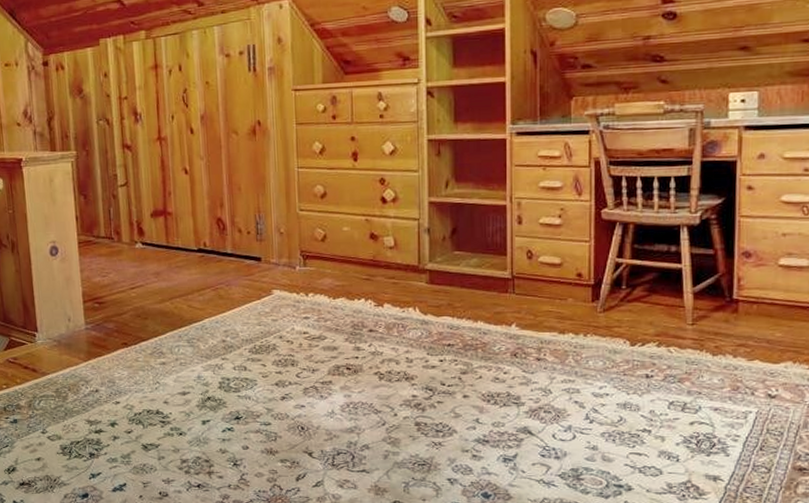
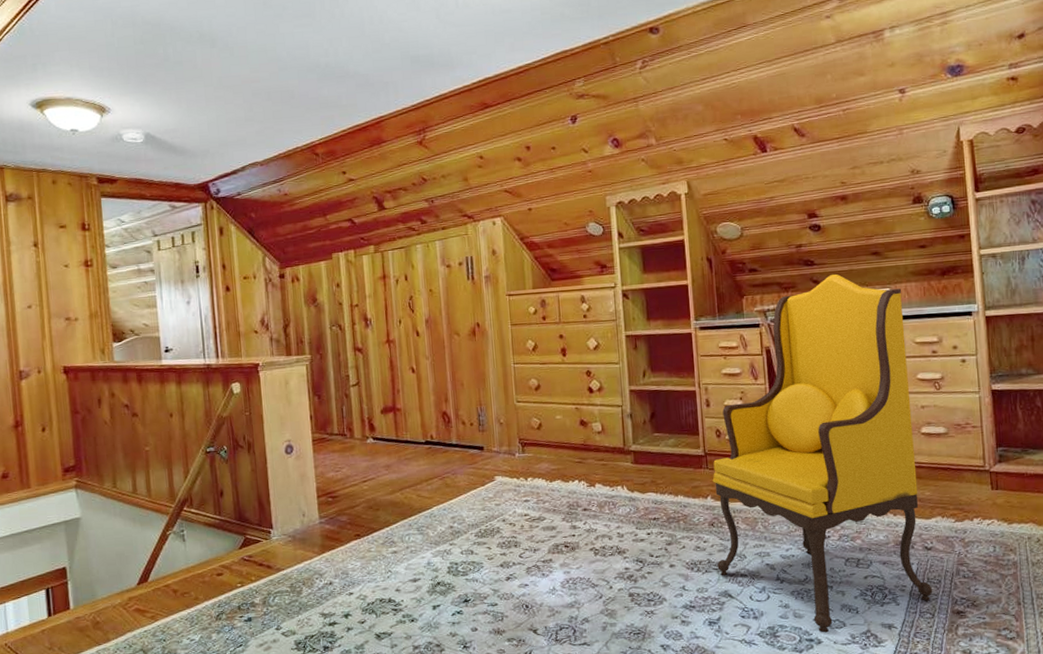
armchair: none [518,72,773,480] -> present [712,273,933,633]

